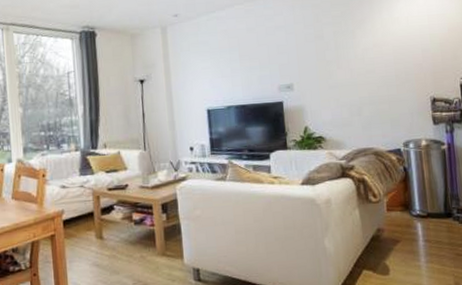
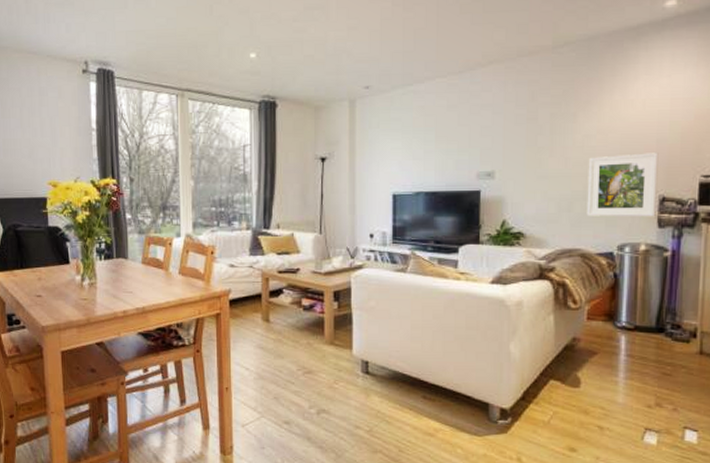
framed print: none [369,60,430,119] -> present [586,152,659,217]

